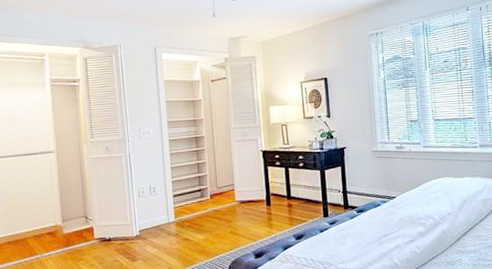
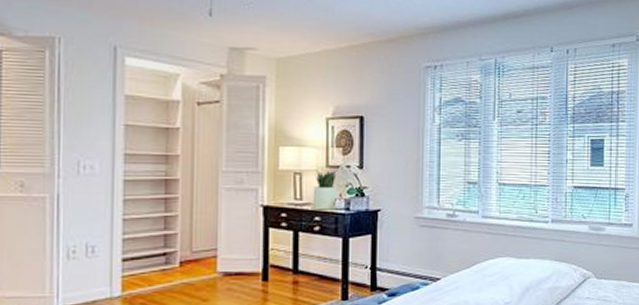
planter: none [295,120,316,152] -> present [311,170,339,212]

